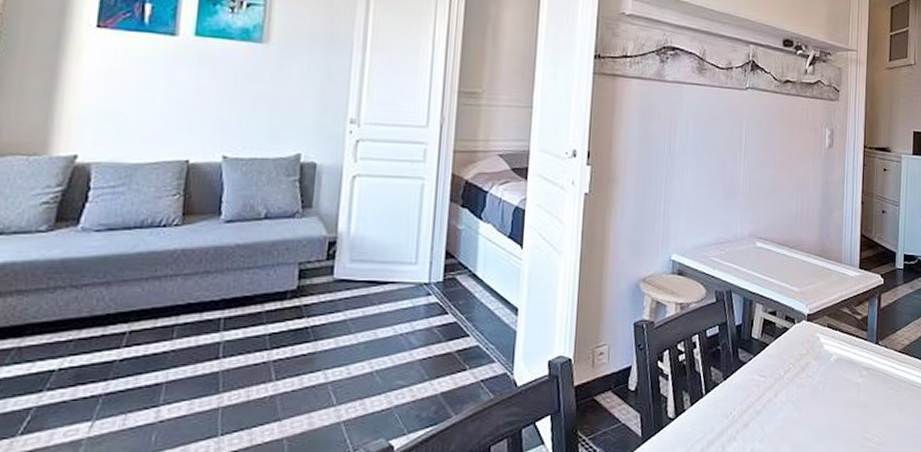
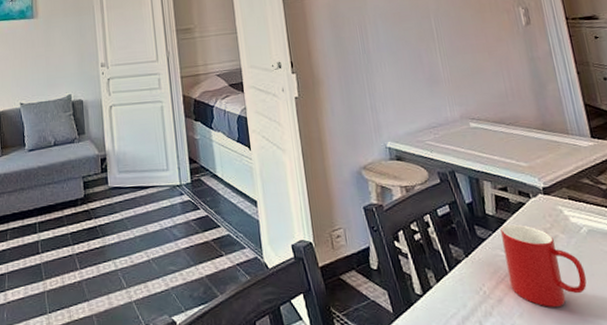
cup: none [759,349,826,432] -> present [500,224,587,307]

